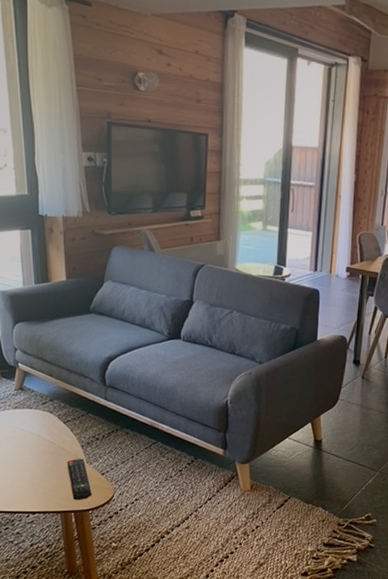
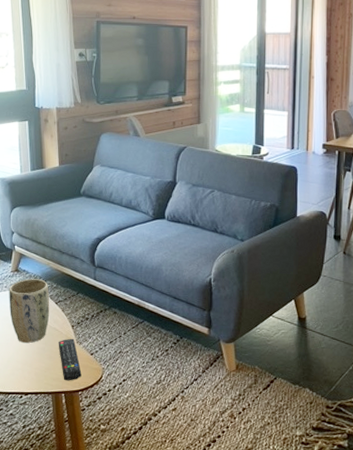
plant pot: none [13,397,58,463] -> present [9,279,50,343]

